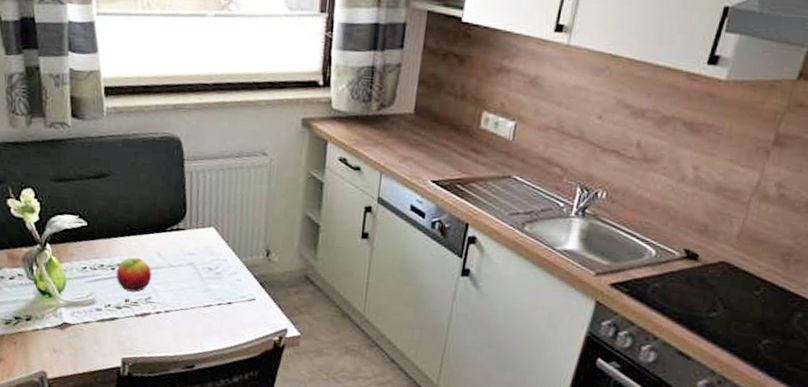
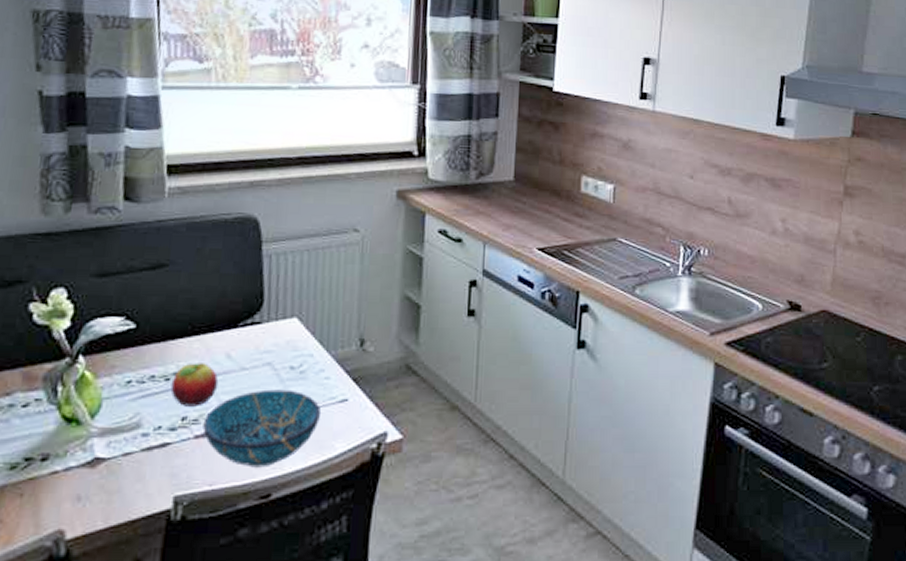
decorative bowl: none [141,284,233,345] -> present [203,389,321,468]

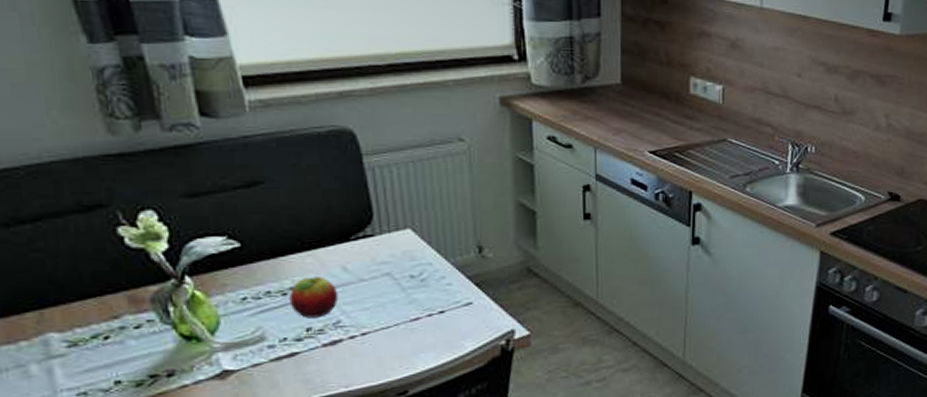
decorative bowl: present [203,389,321,468] -> none [329,297,447,369]

